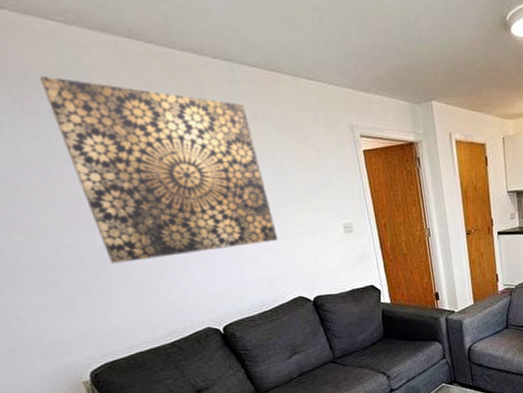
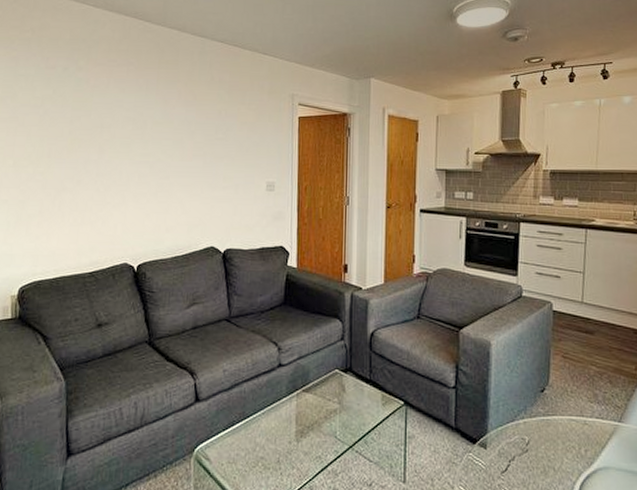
wall art: present [39,75,279,264] -> none [64,42,207,193]

